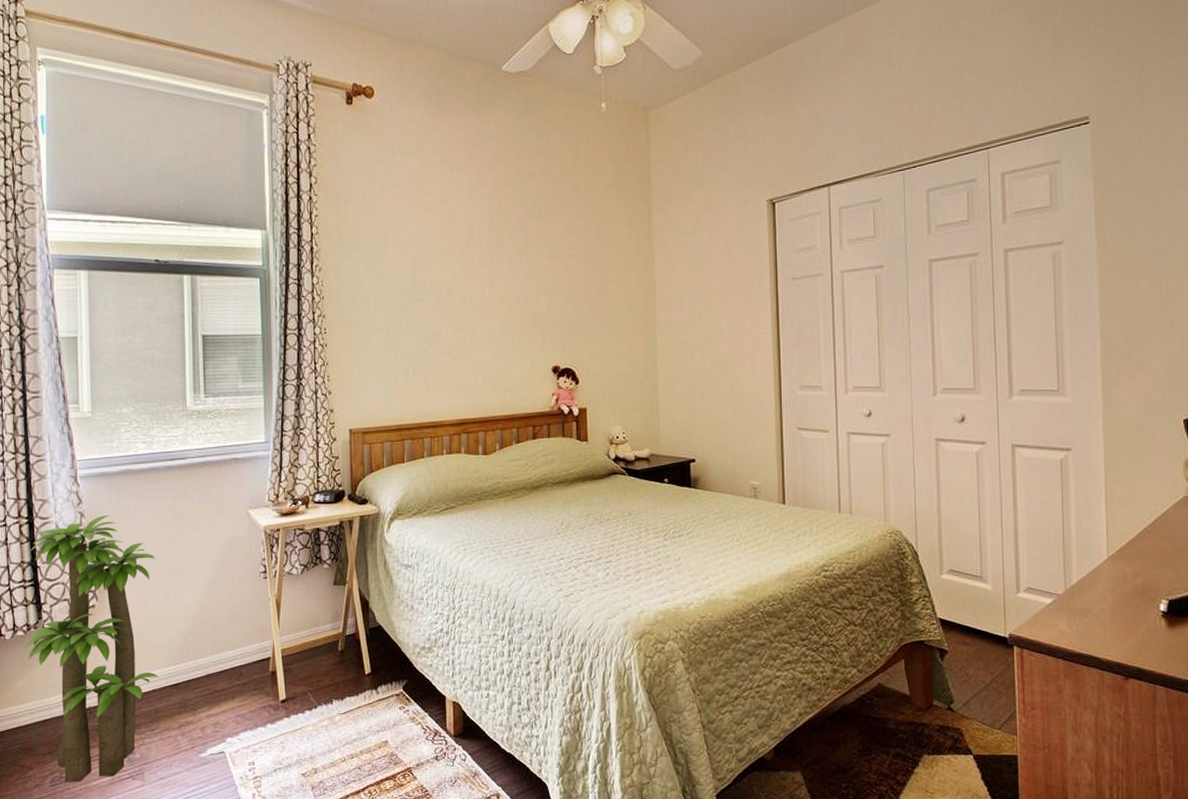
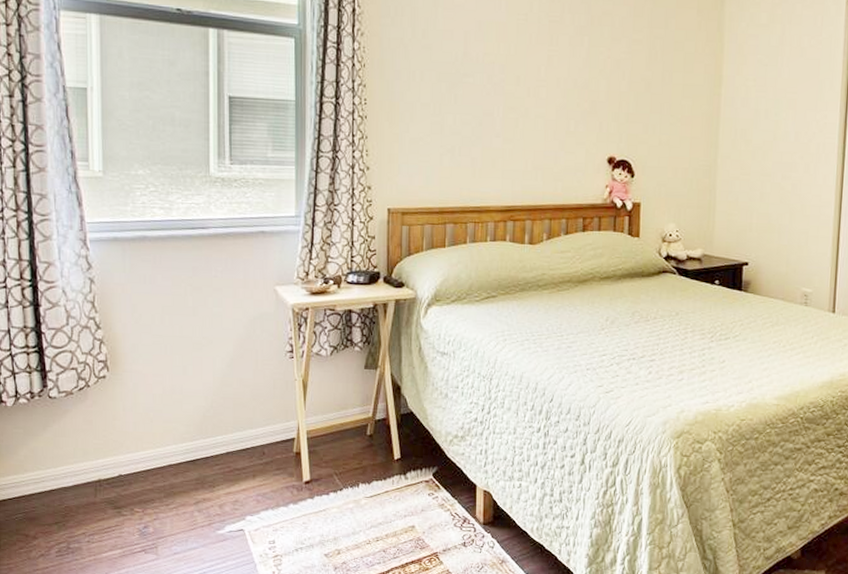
plant: present [23,515,158,782] -> none [26,283,174,553]

